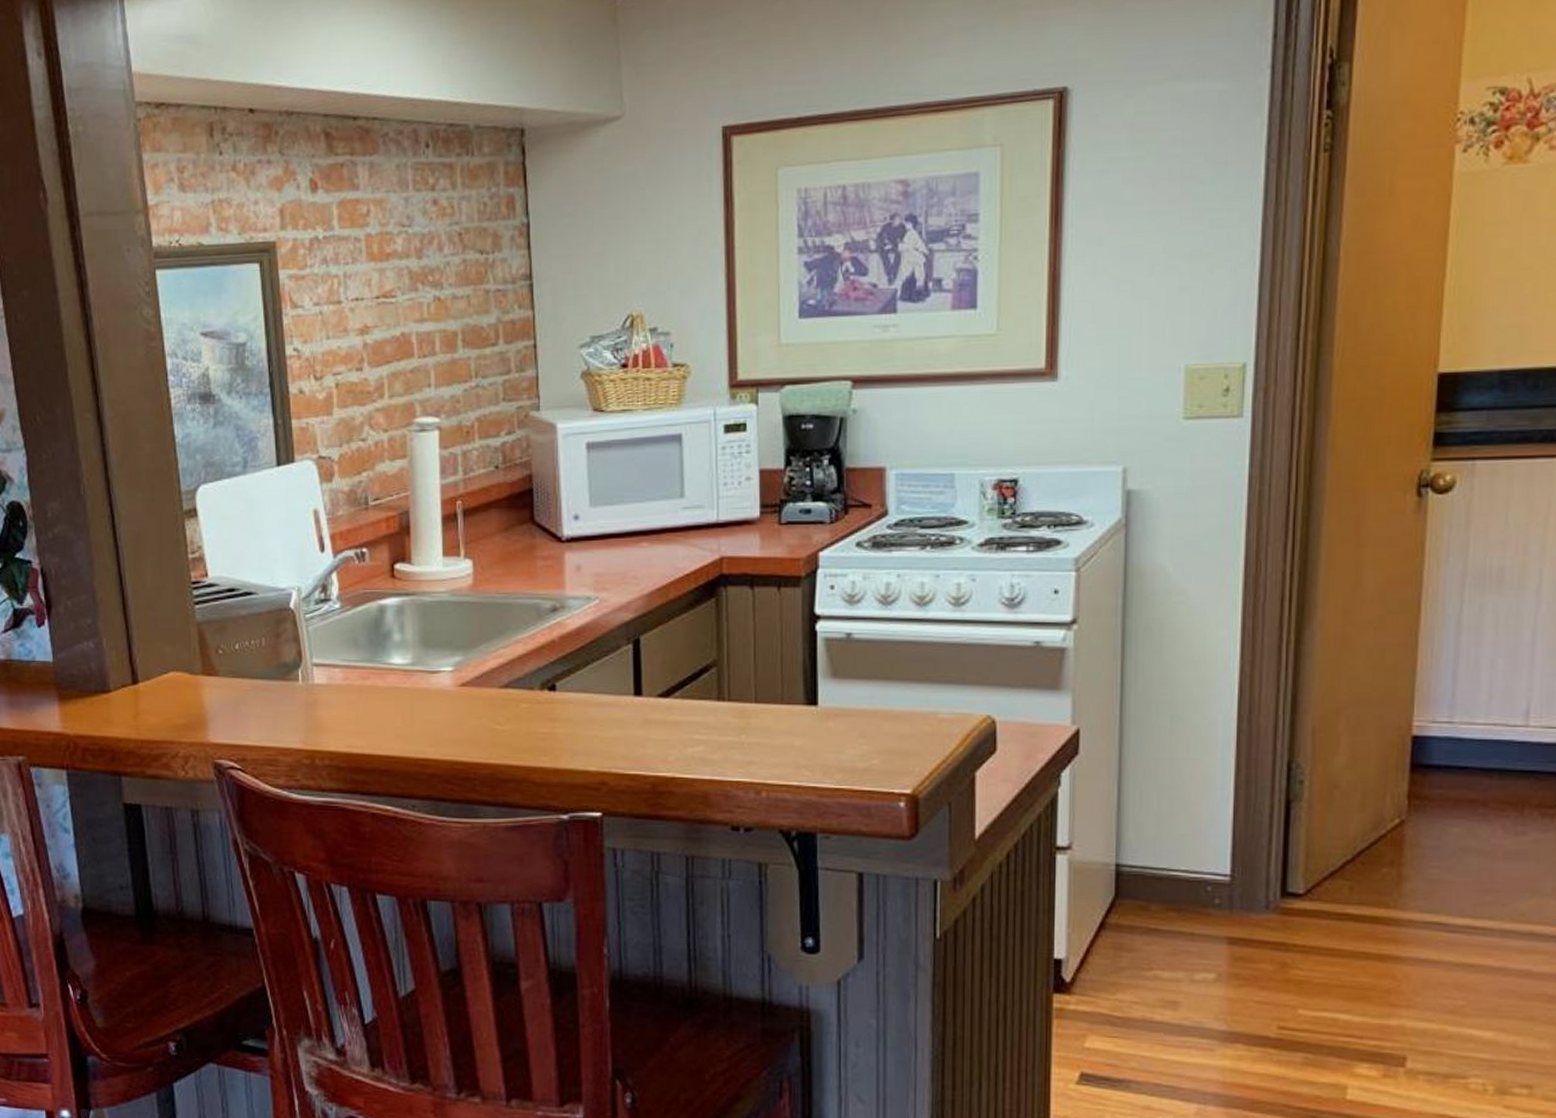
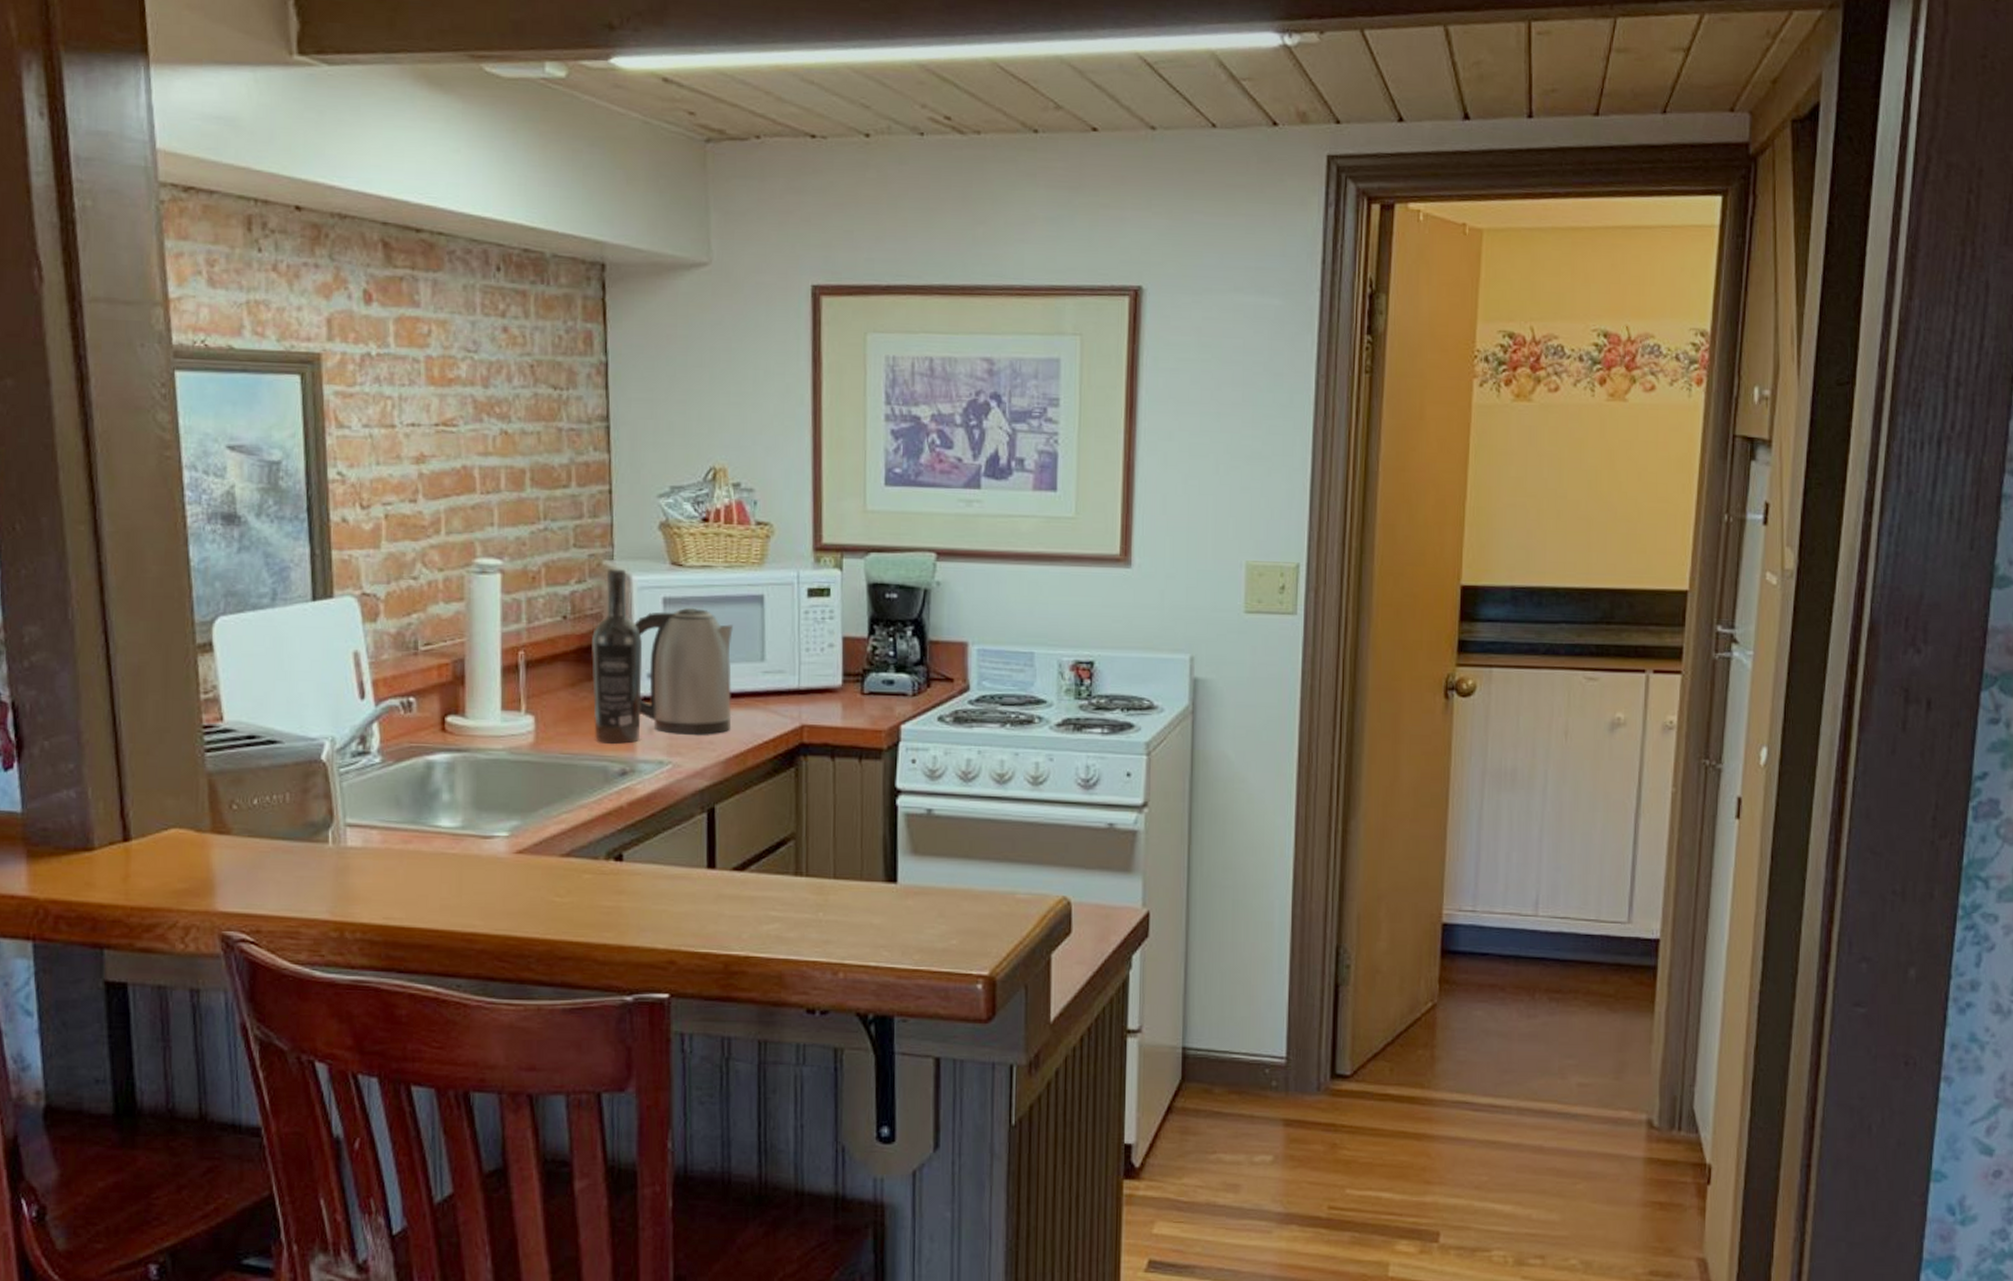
wine bottle: none [522,419,569,584] -> present [591,569,642,745]
kettle: none [560,450,654,571] -> present [634,607,733,735]

